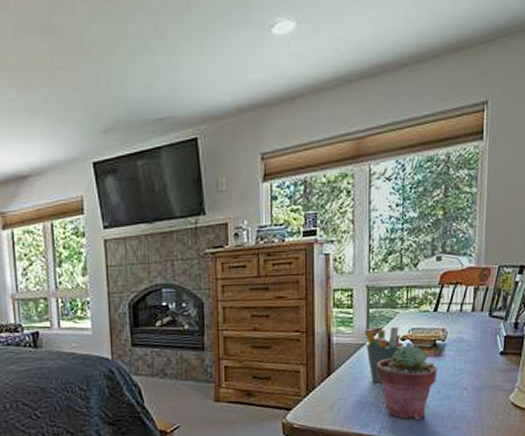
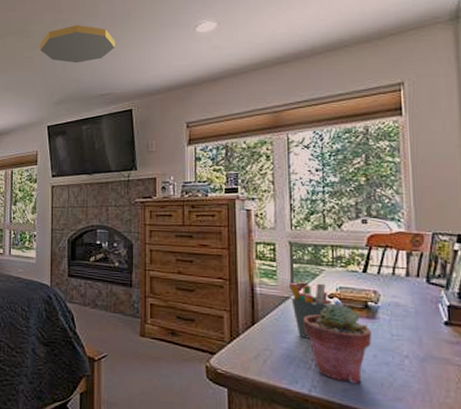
ceiling light: none [73,20,174,76] -> present [39,25,115,63]

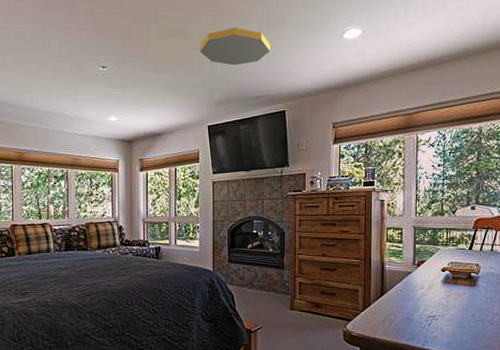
pen holder: present [289,283,335,339] -> none [412,260,447,305]
potted succulent: present [303,303,373,384] -> none [421,275,473,337]

